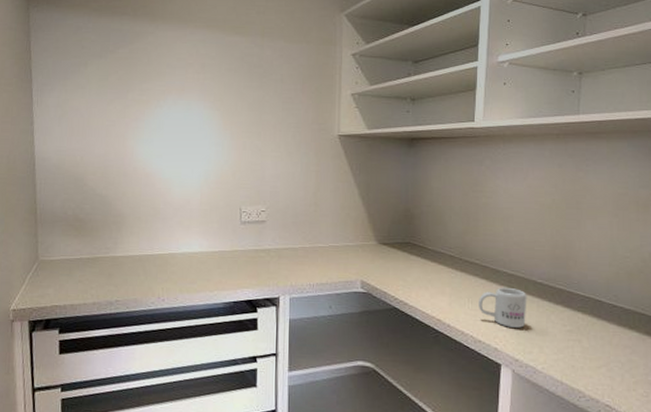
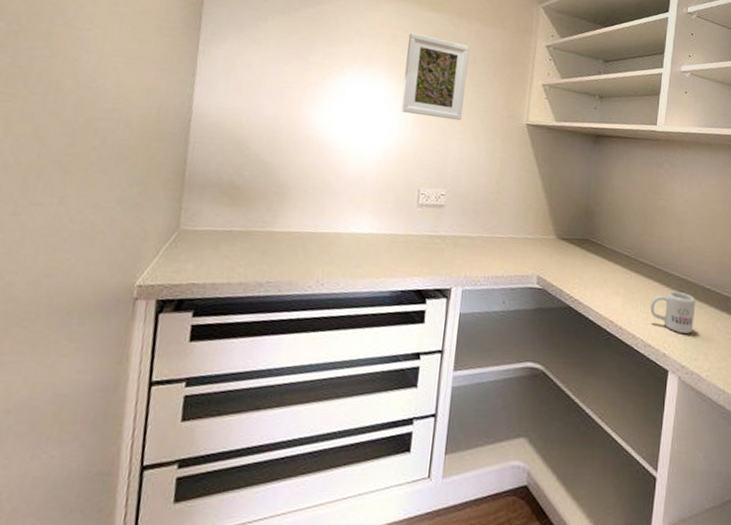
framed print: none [216,58,276,139] -> present [400,32,470,121]

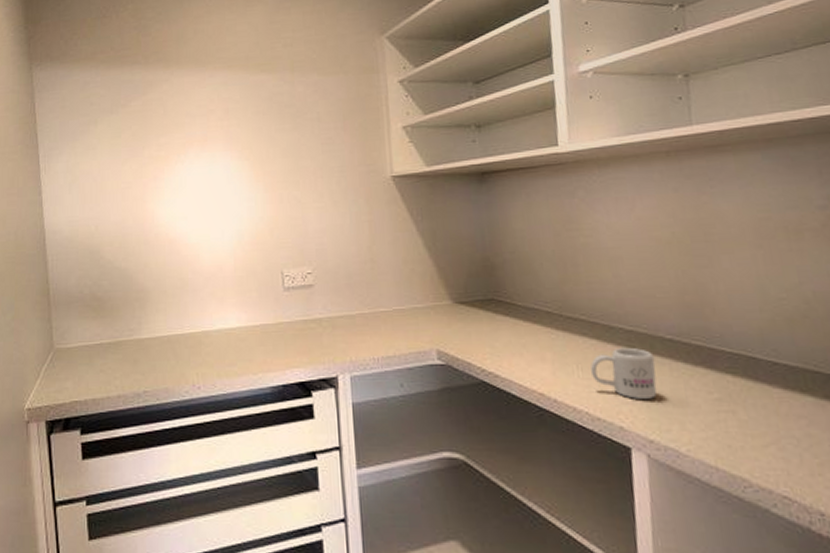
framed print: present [400,32,470,121] -> none [241,101,316,190]

